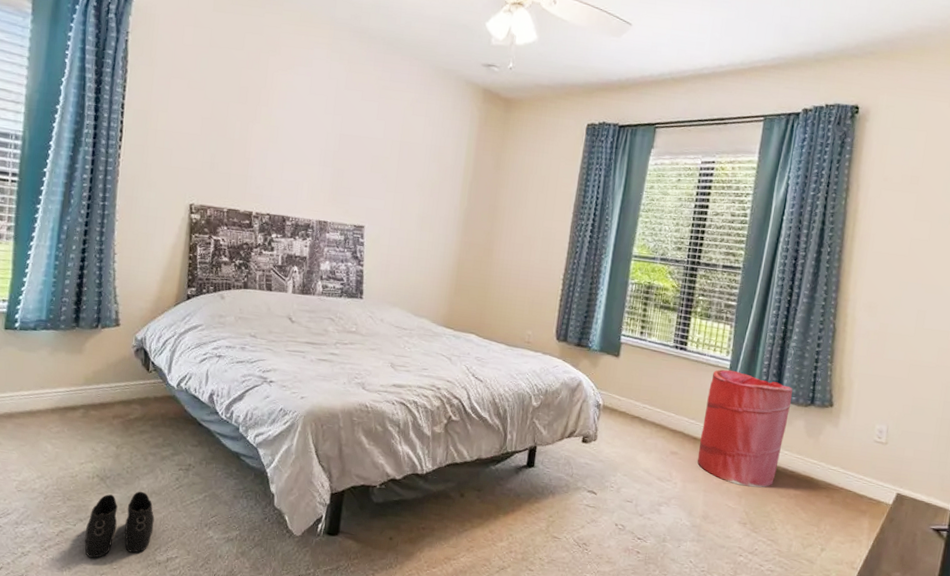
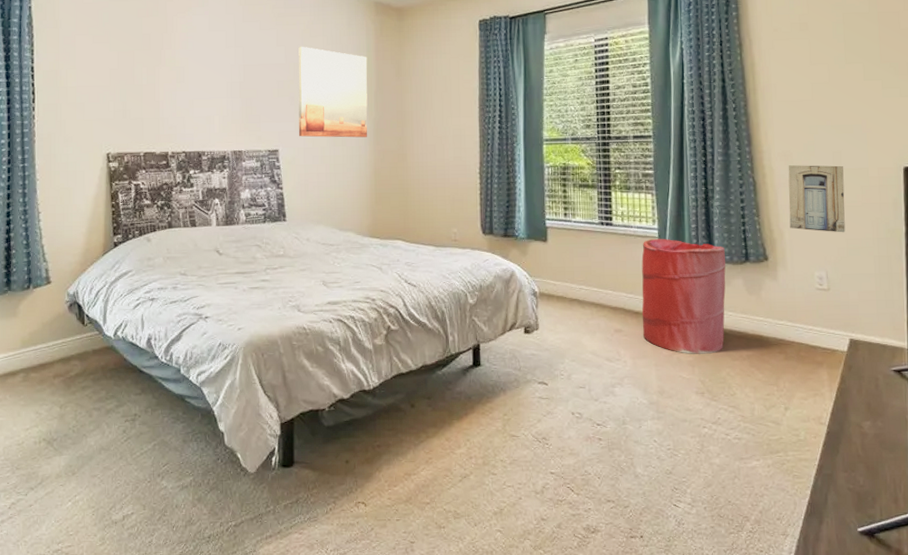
boots: present [84,491,155,558] -> none [38,449,106,527]
wall art: none [387,123,468,227] -> present [298,46,368,138]
wall art: none [860,317,925,391] -> present [788,165,846,233]

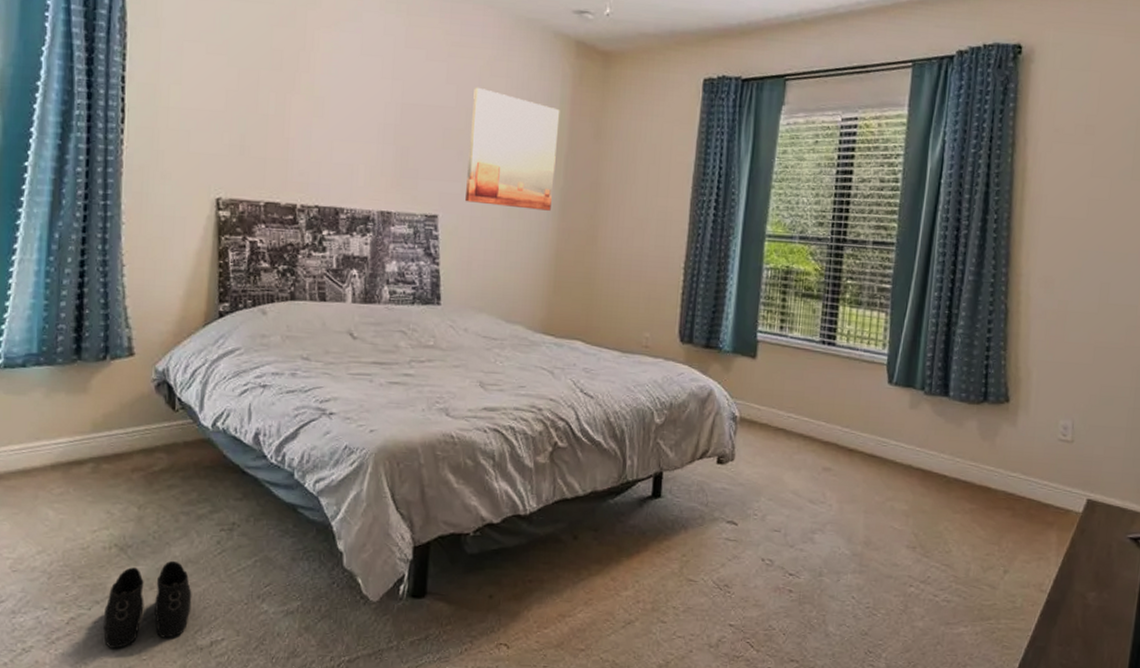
boots: none [38,449,106,527] -> present [103,560,192,649]
laundry hamper: present [641,238,726,354] -> none [854,365,962,504]
wall art: present [788,165,846,233] -> none [1039,294,1110,378]

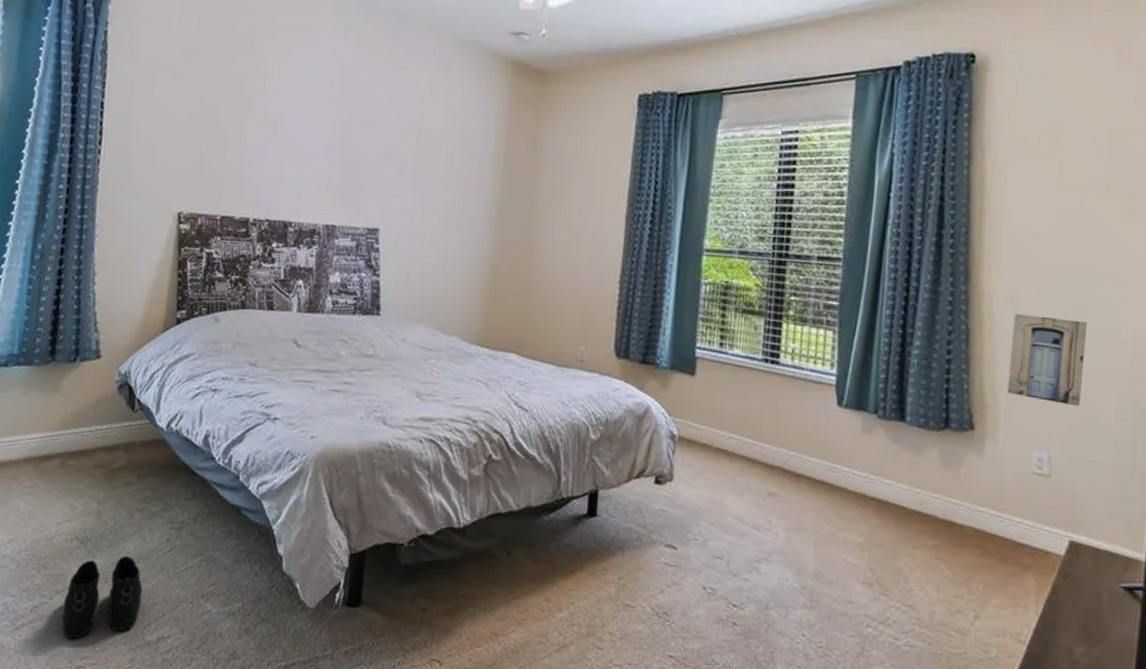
wall art: present [465,87,560,211] -> none [405,106,497,225]
wall art: none [1039,294,1110,378] -> present [1007,314,1087,407]

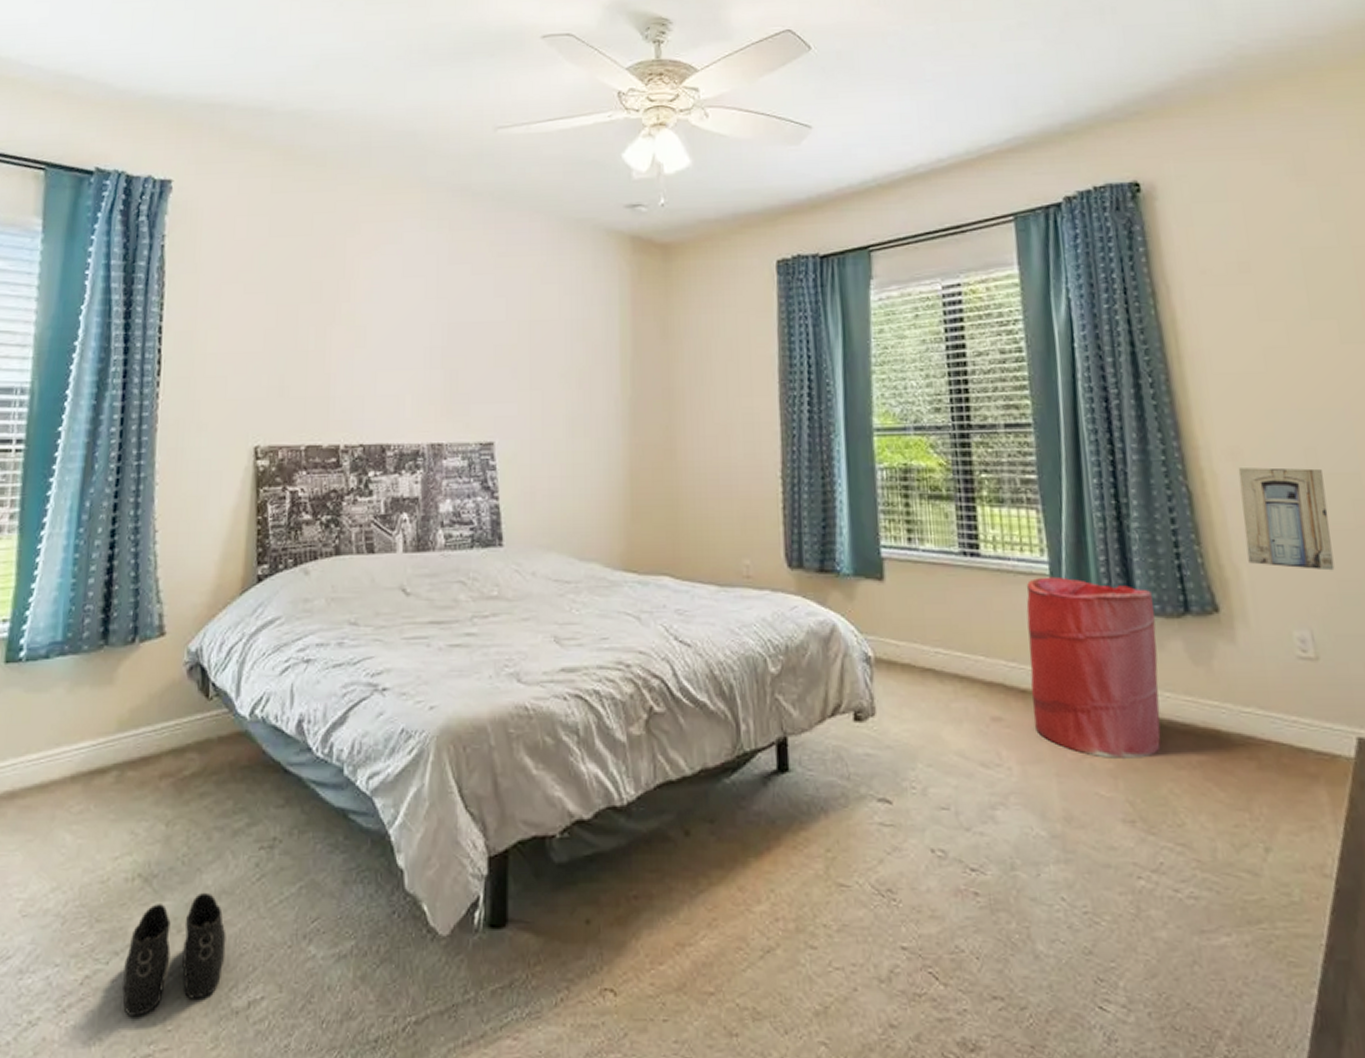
laundry hamper: none [802,386,919,537] -> present [1026,576,1161,758]

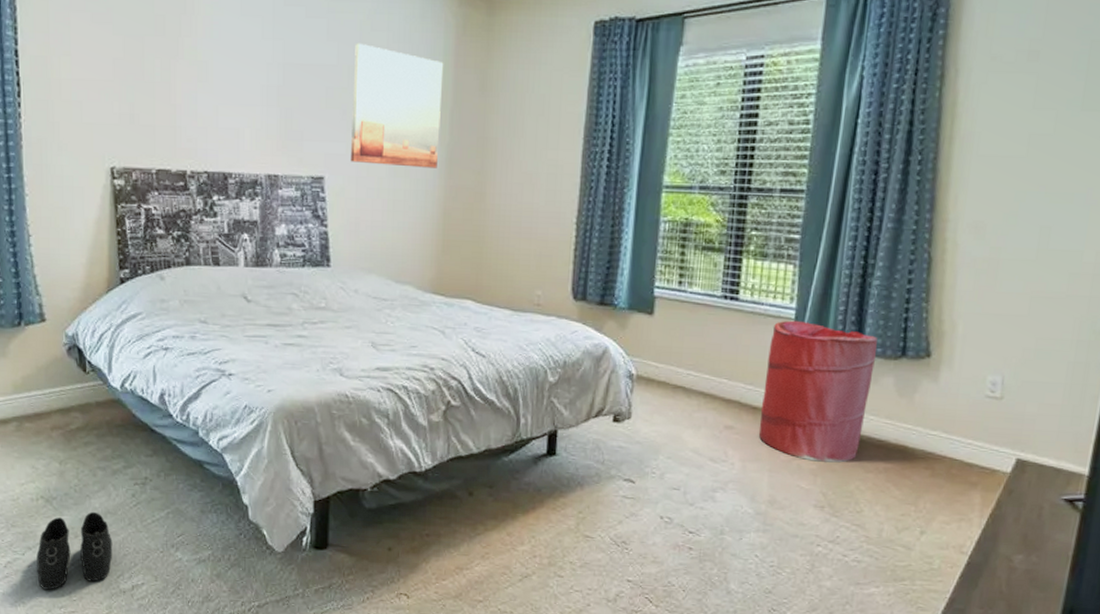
wall art: none [523,297,621,426] -> present [351,43,444,168]
wall art: present [1238,467,1335,571] -> none [966,240,1051,331]

